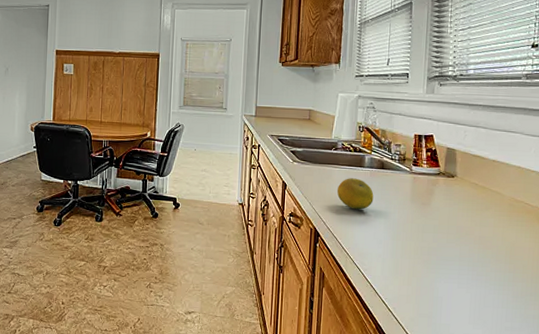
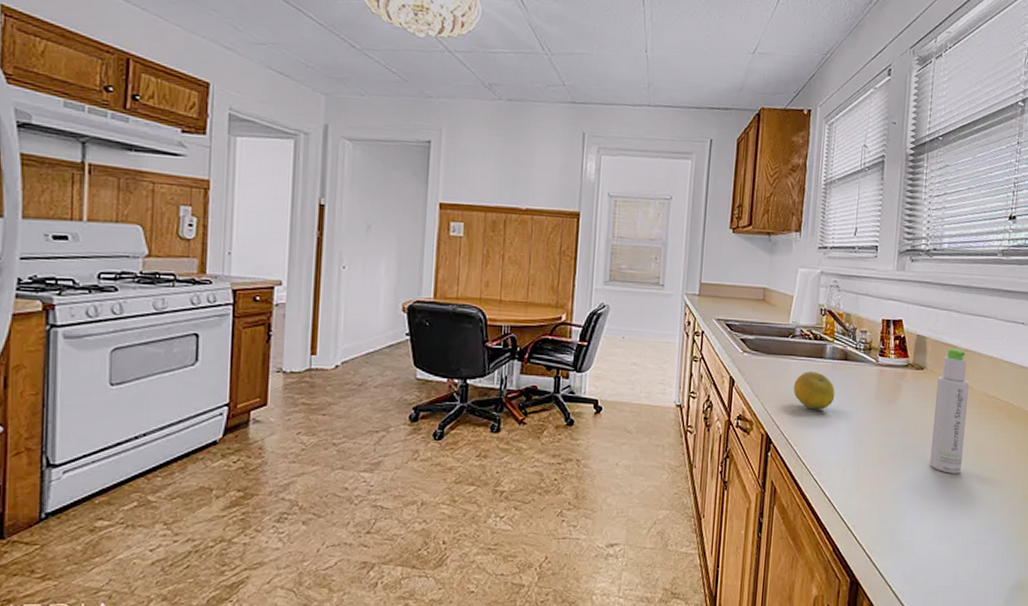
bottle: none [462,159,498,268] -> present [929,348,969,474]

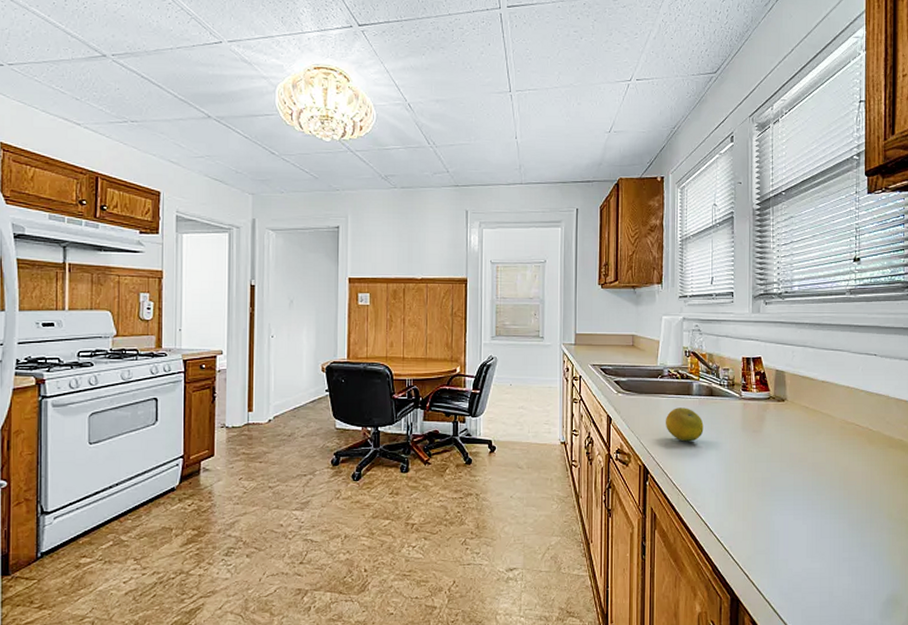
bottle: present [929,348,969,474] -> none [797,381,828,496]

